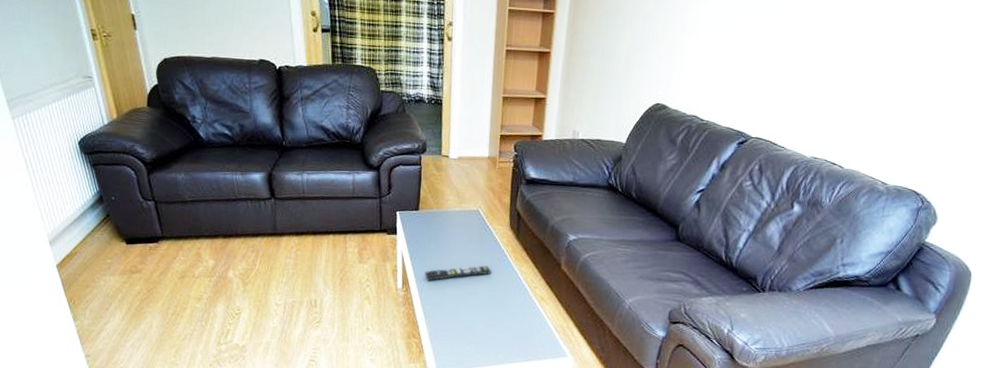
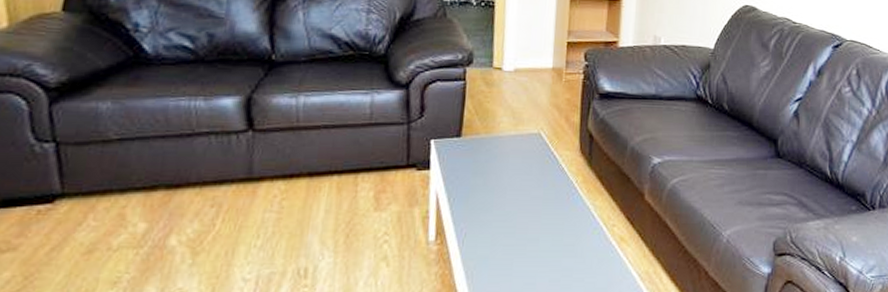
remote control: present [425,265,491,281] -> none [467,202,557,228]

